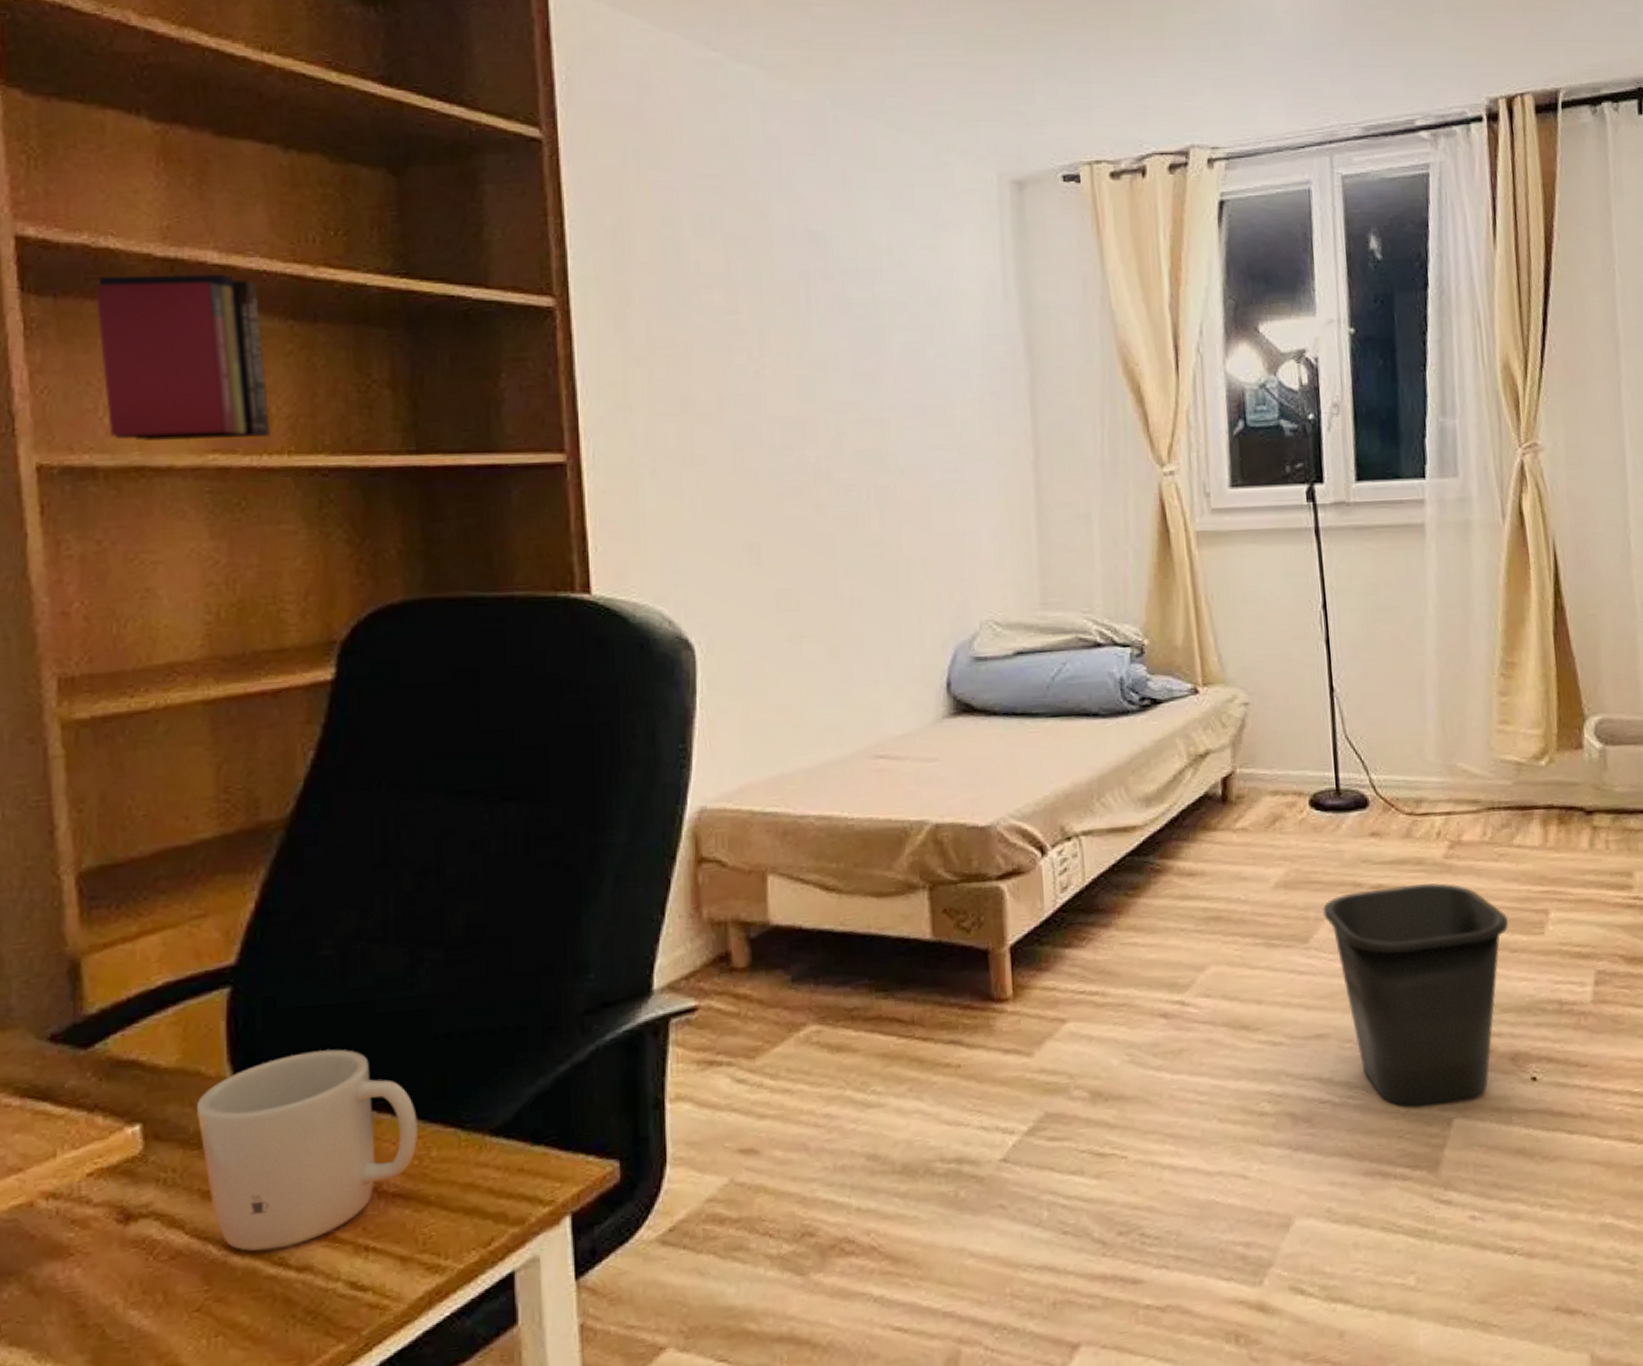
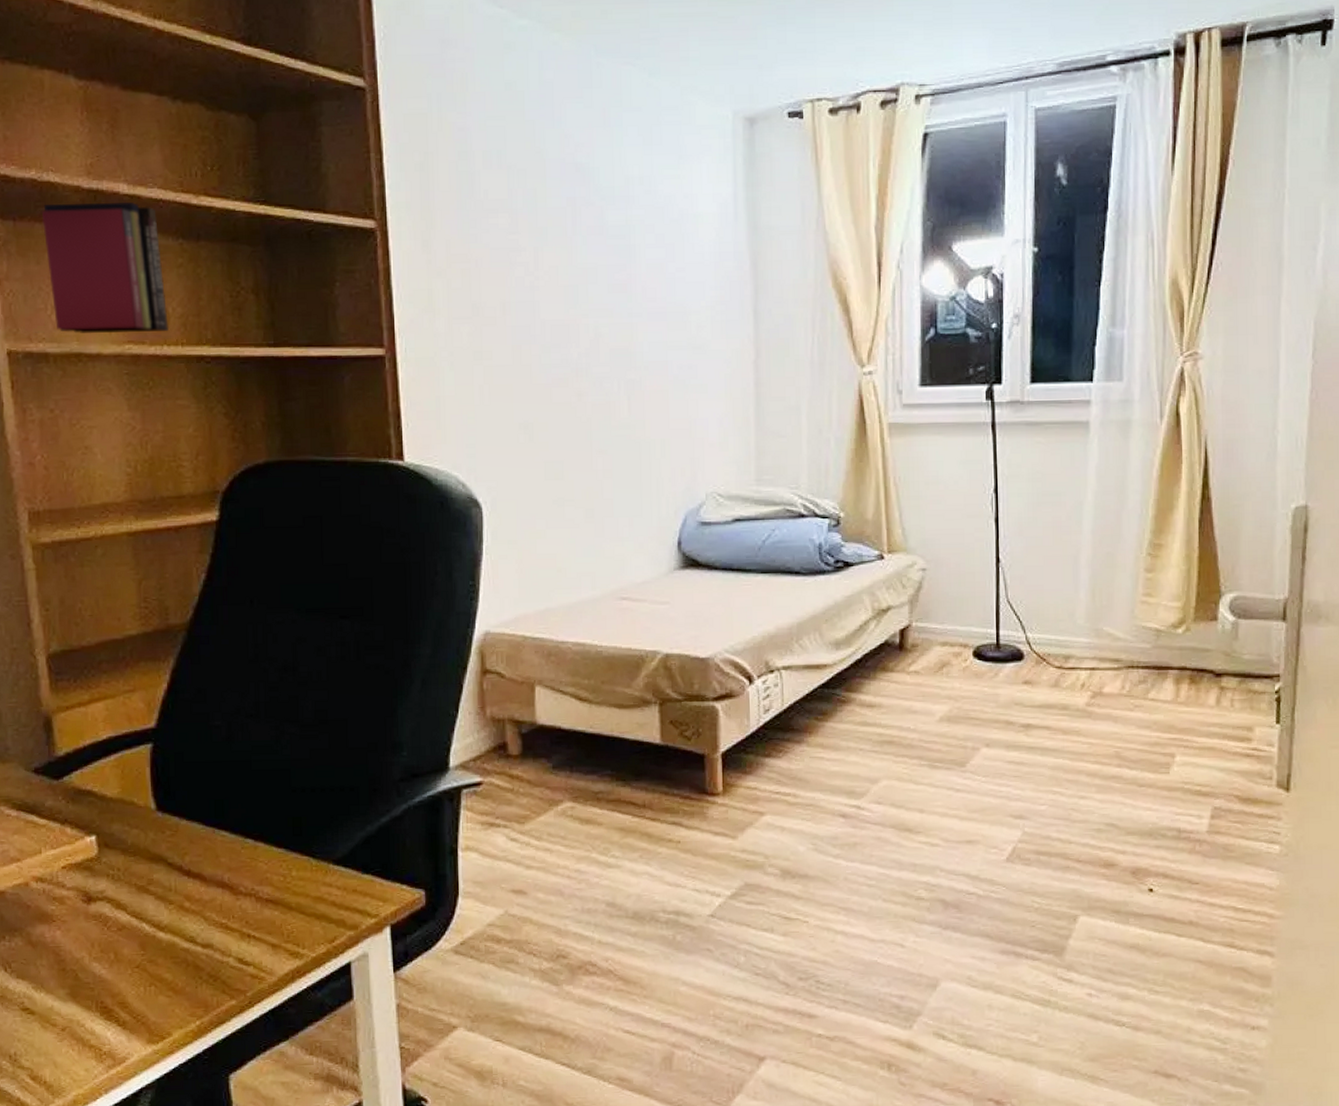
mug: present [196,1049,418,1252] -> none [131,793,283,931]
waste bin: present [1323,882,1509,1107] -> none [979,725,1139,904]

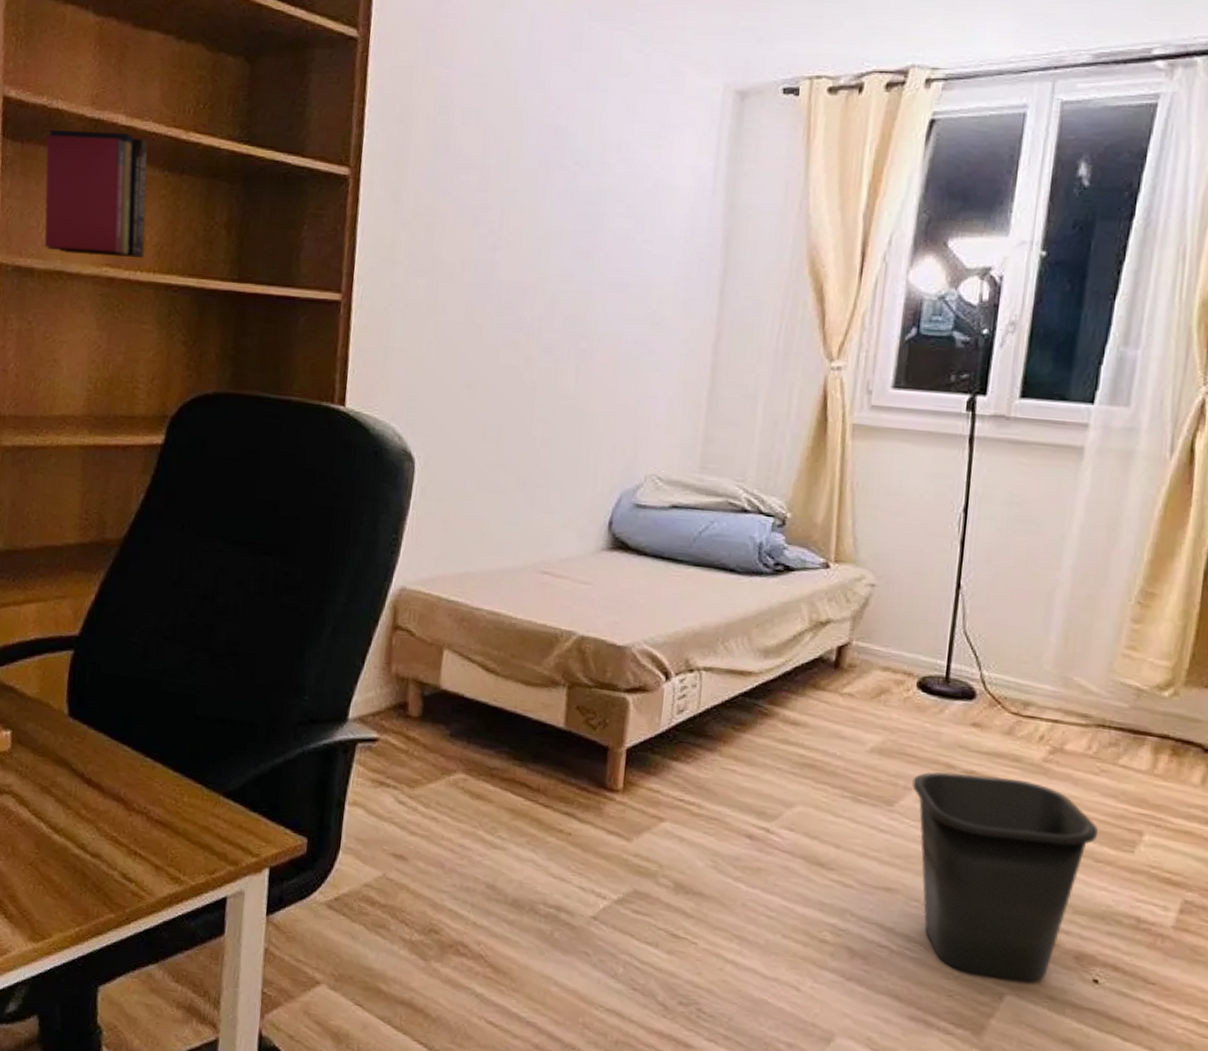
waste bin: none [979,725,1139,904] -> present [912,772,1099,981]

